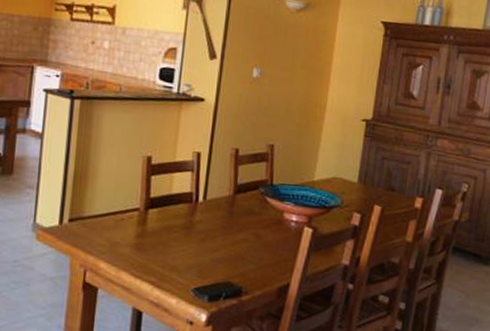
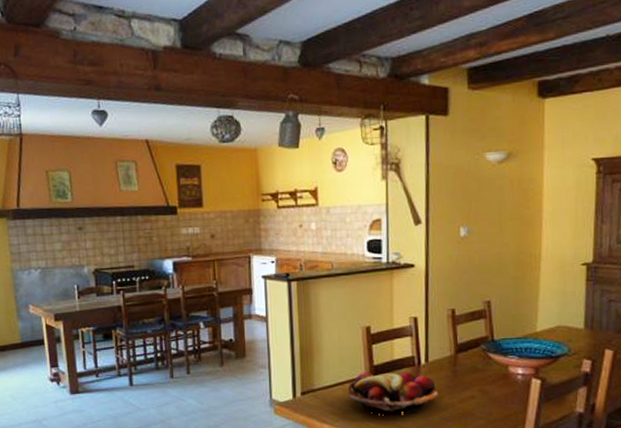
fruit basket: none [119,203,213,252] -> present [348,372,439,414]

